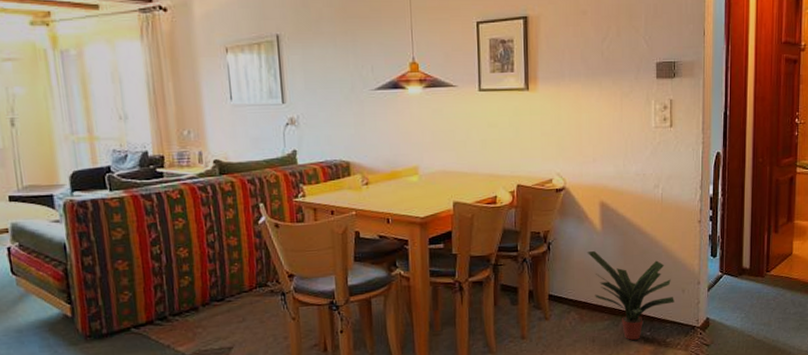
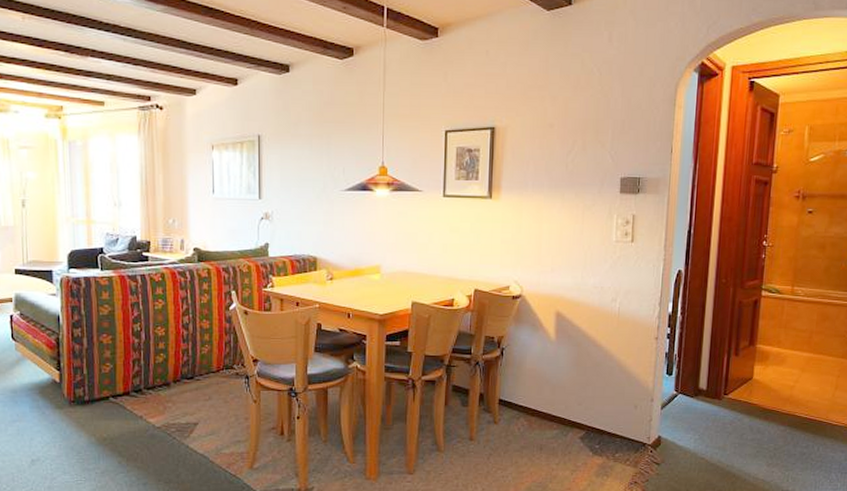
potted plant: present [587,251,674,340] -> none [539,360,626,451]

